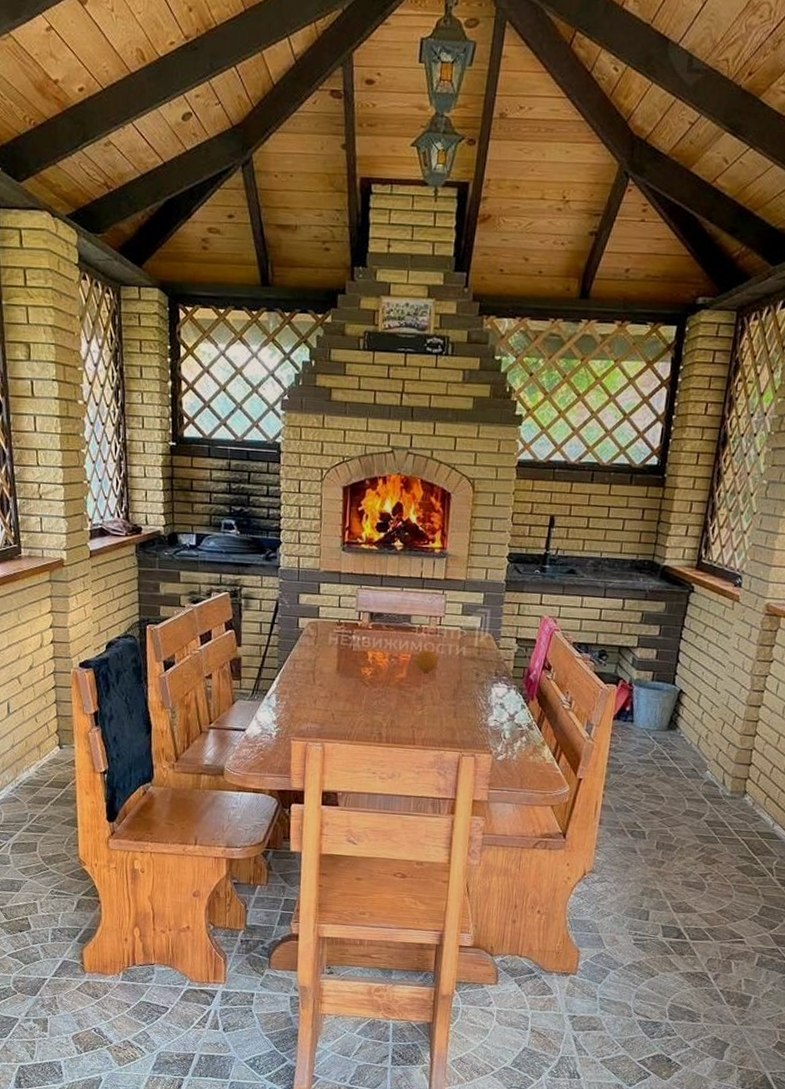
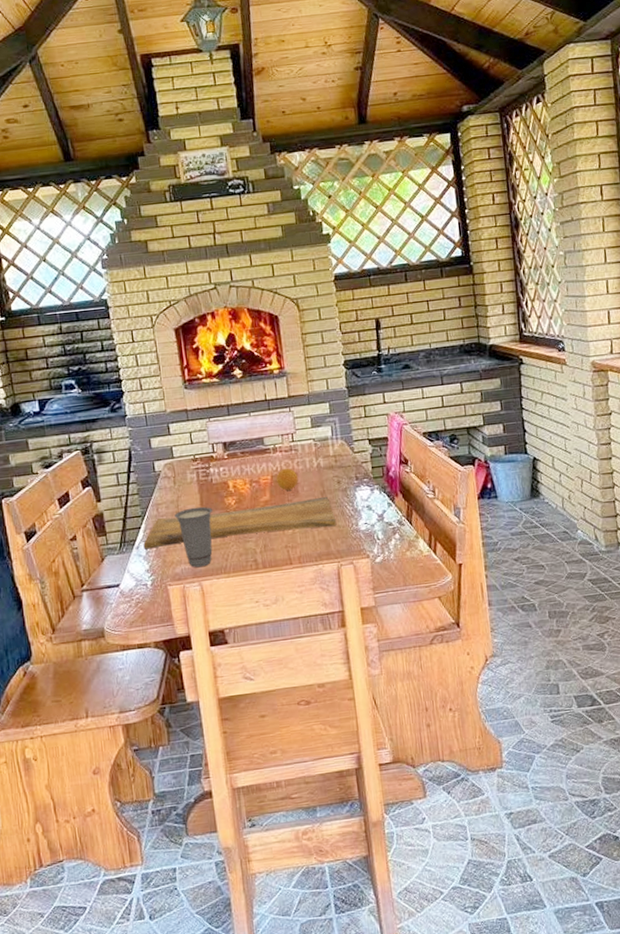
cutting board: none [274,673,467,717] -> present [143,496,337,550]
cup: none [310,670,348,730] -> present [174,506,213,568]

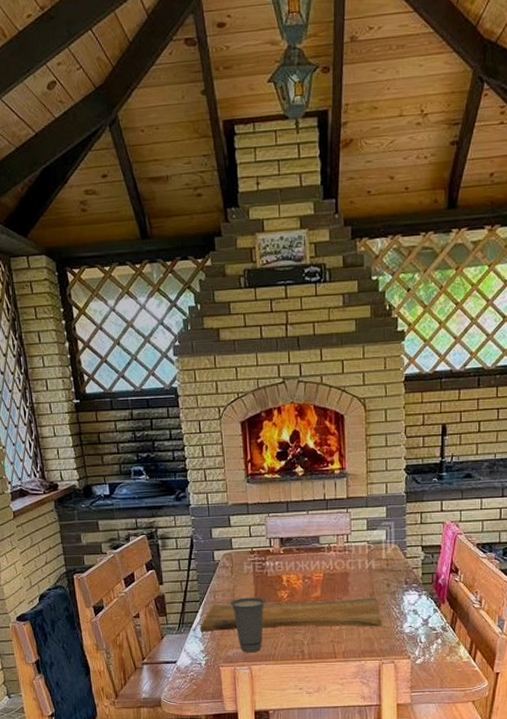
fruit: present [276,468,298,491] -> none [329,567,349,589]

